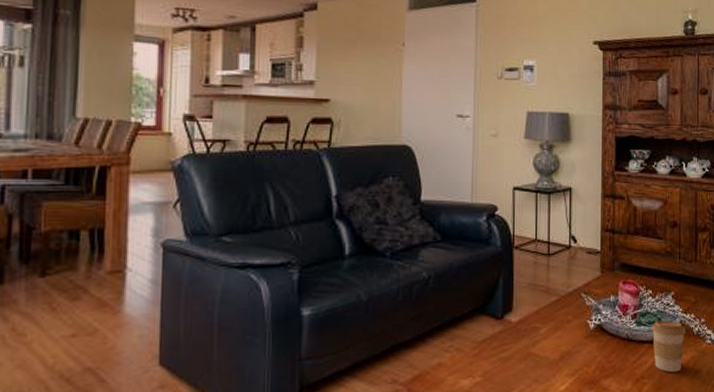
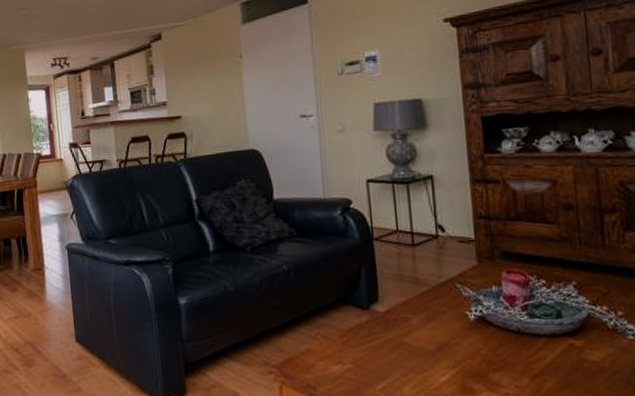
coffee cup: present [651,320,686,373] -> none [549,313,598,370]

